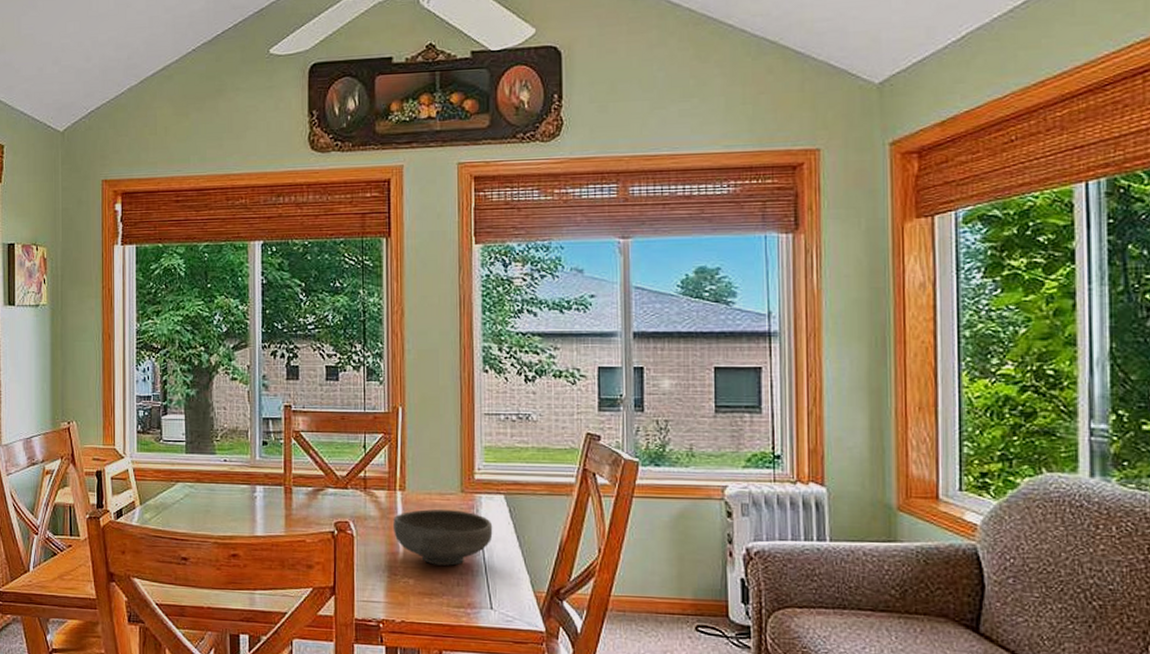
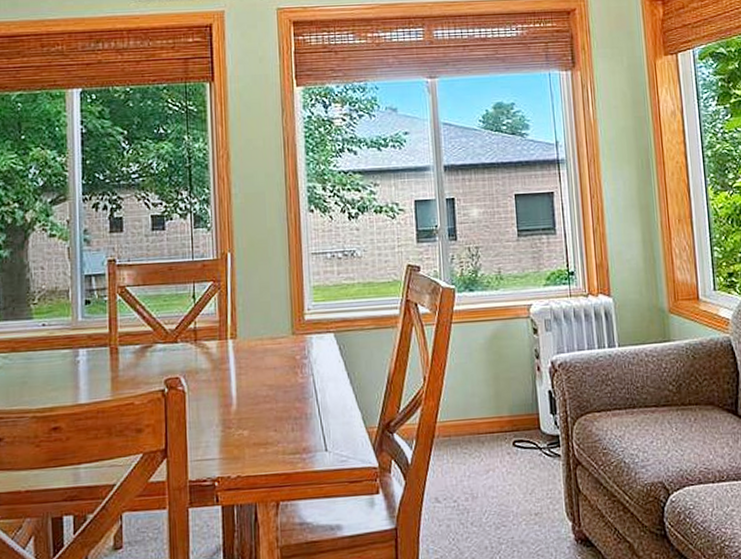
bowl: present [394,509,493,566] -> none [226,353,325,413]

